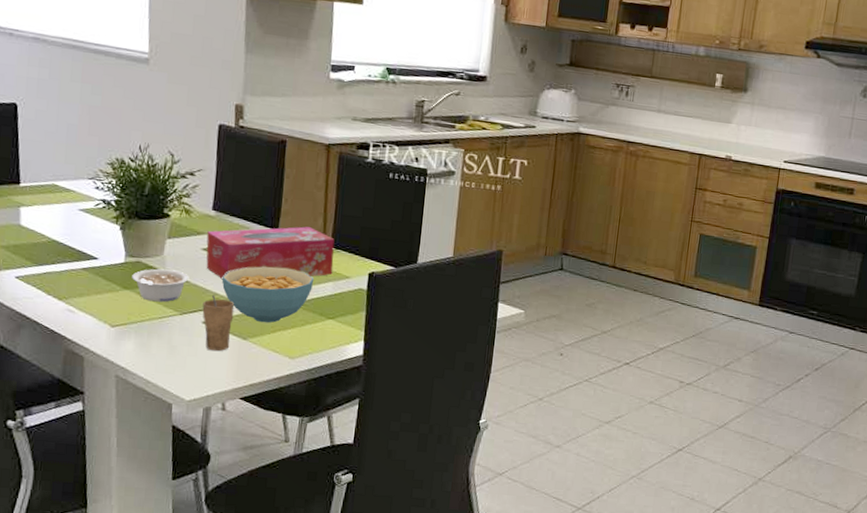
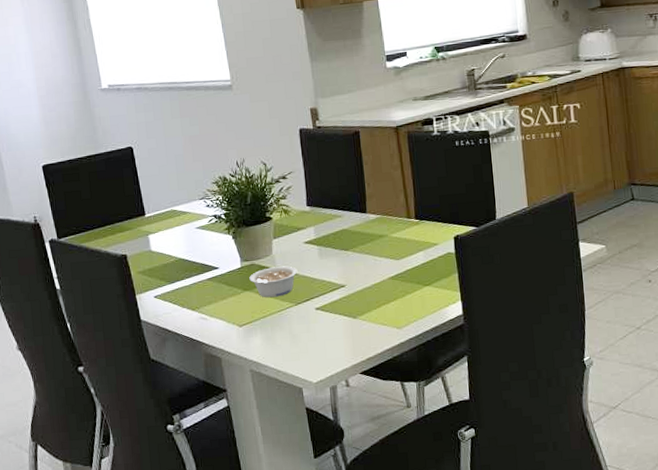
cup: present [202,295,235,352] -> none [313,282,343,334]
tissue box: present [206,226,335,279] -> none [306,205,422,266]
cereal bowl: present [222,266,313,323] -> none [325,245,406,300]

